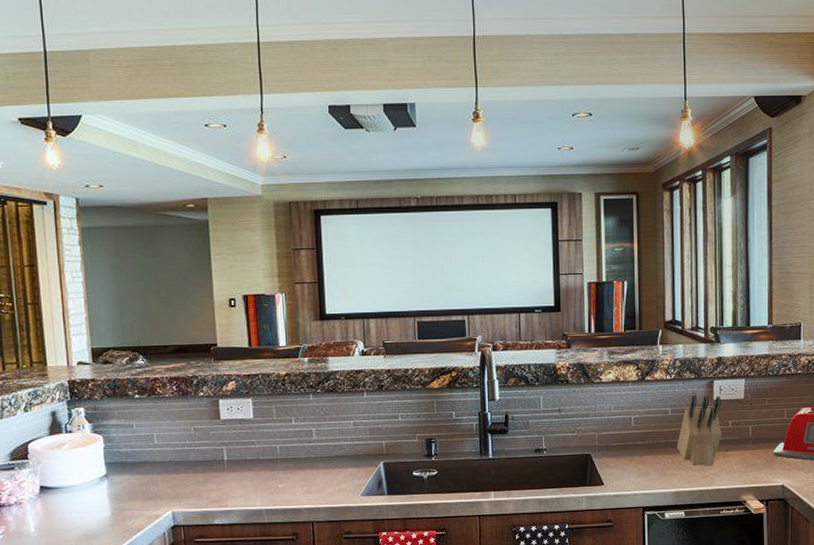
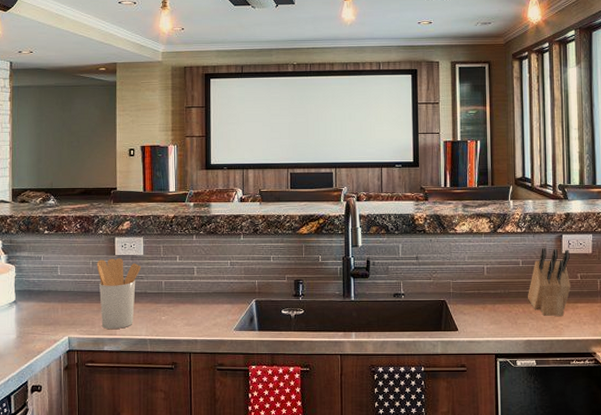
utensil holder: none [199,423,252,501] -> present [96,258,142,329]

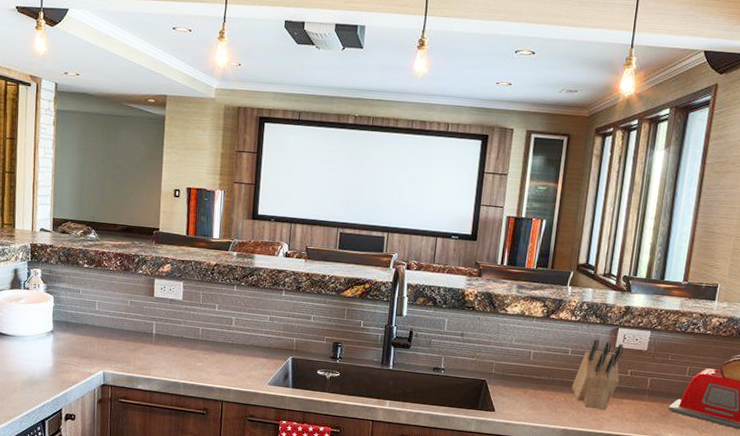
utensil holder: present [96,258,142,329] -> none [134,299,180,370]

